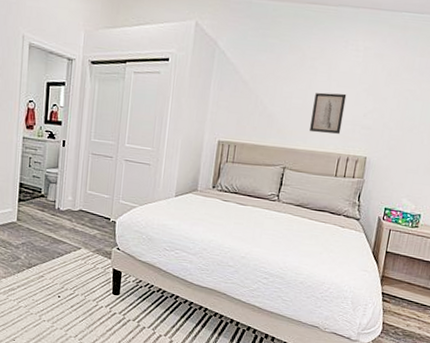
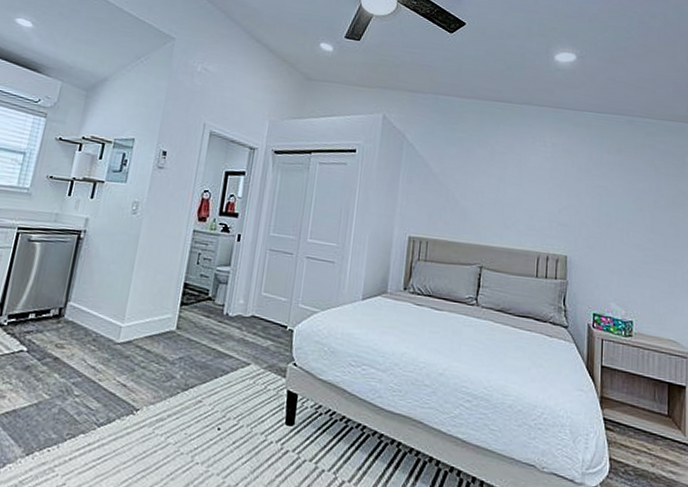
wall art: present [310,92,347,134] -> none [505,187,540,231]

